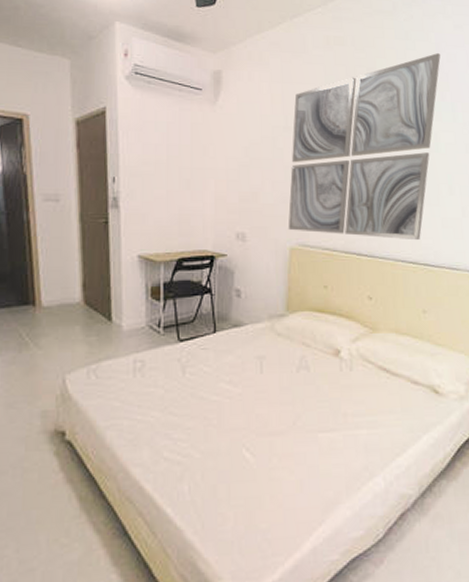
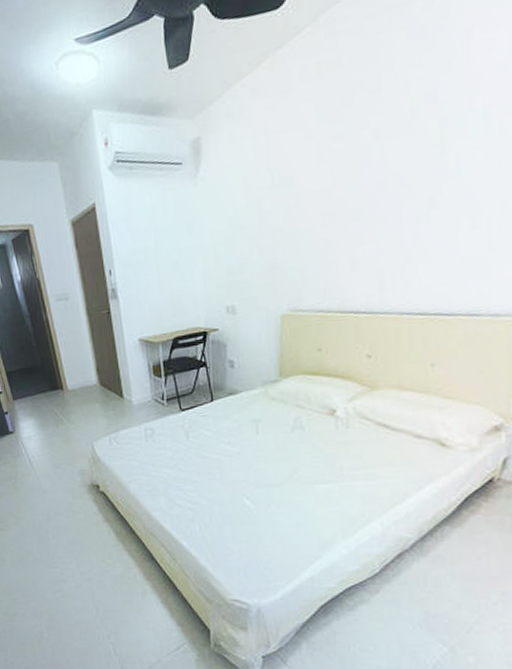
wall art: present [287,53,441,241] -> none [278,43,471,297]

